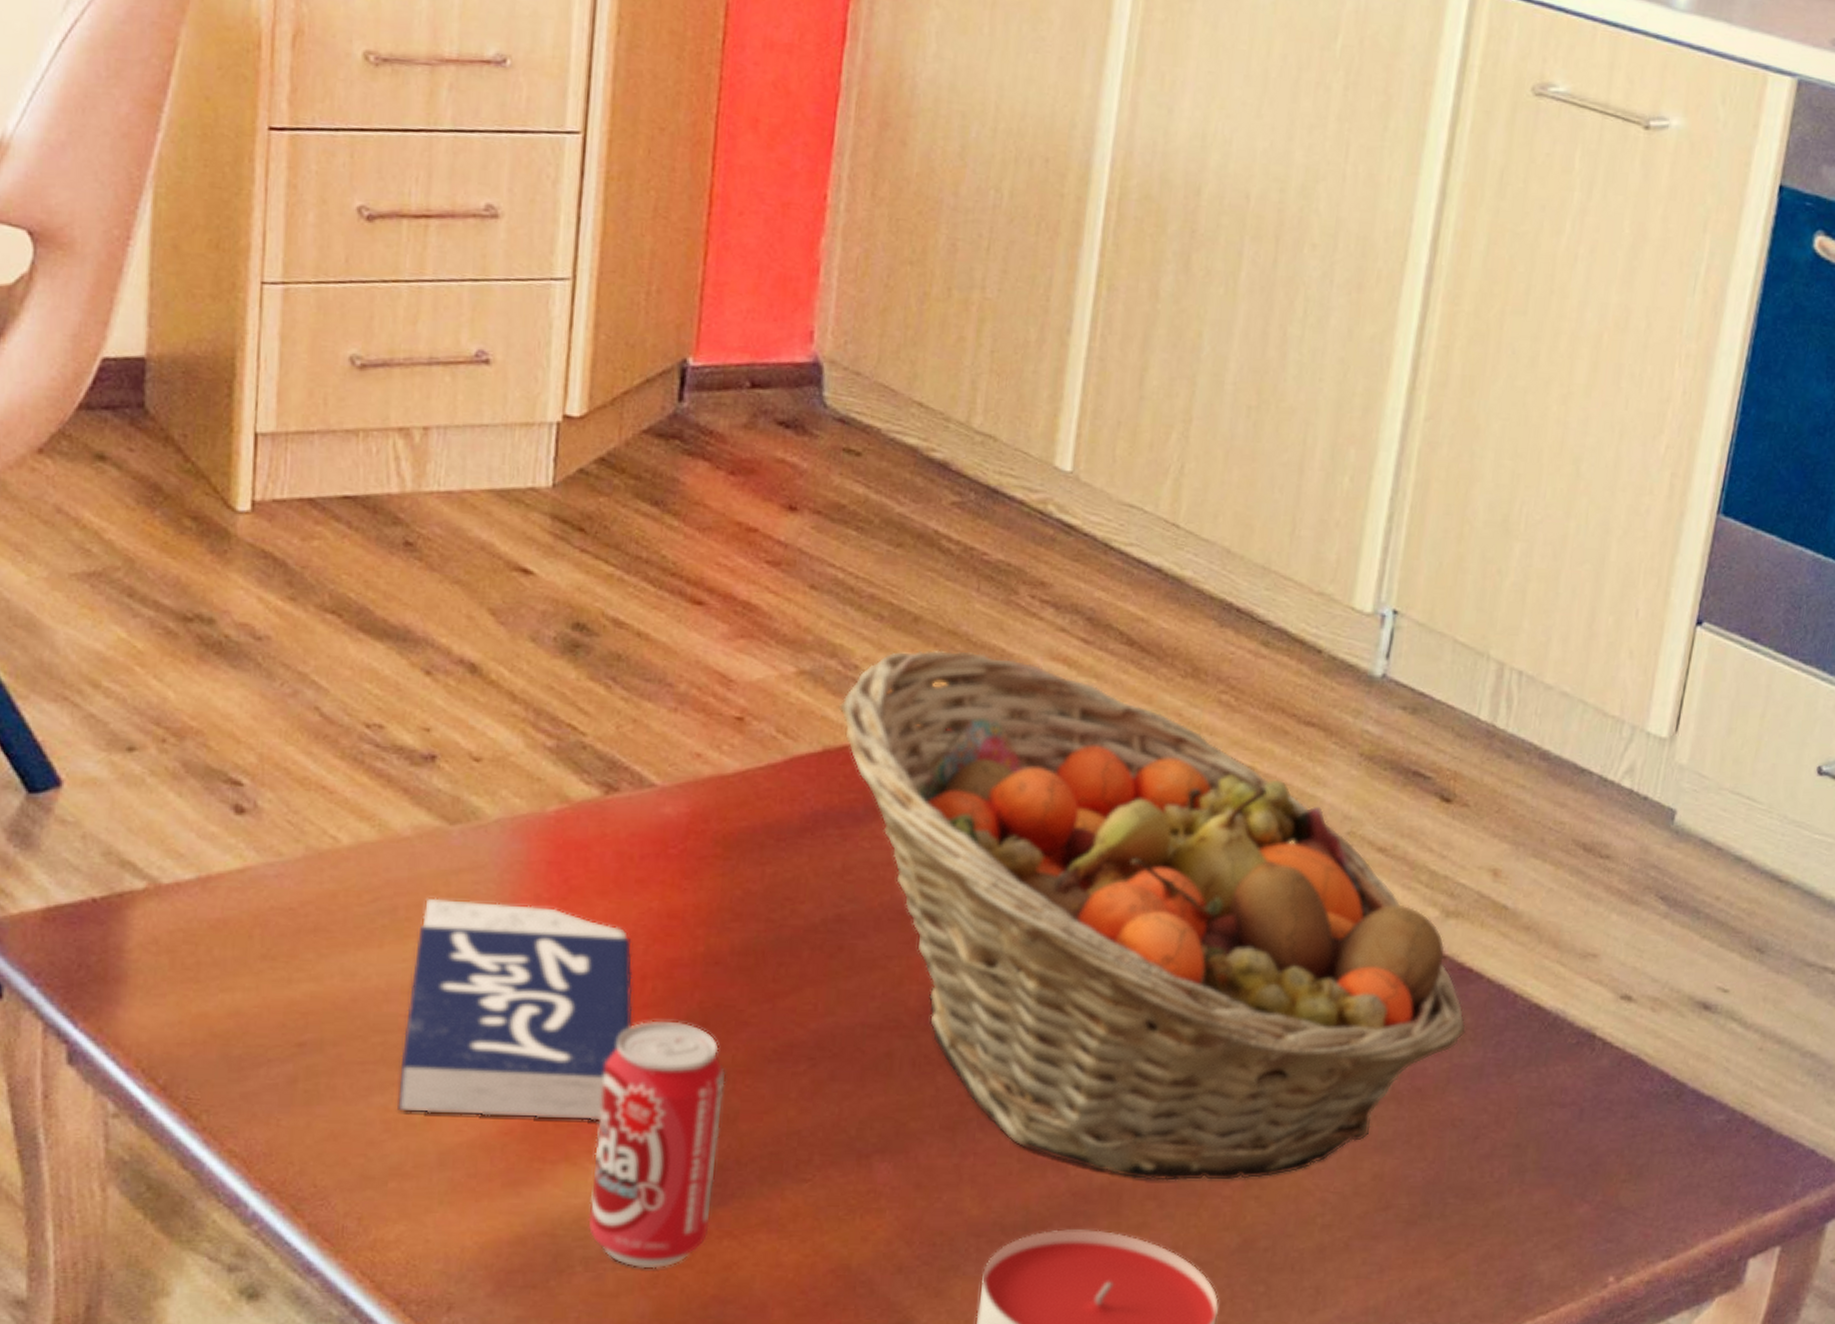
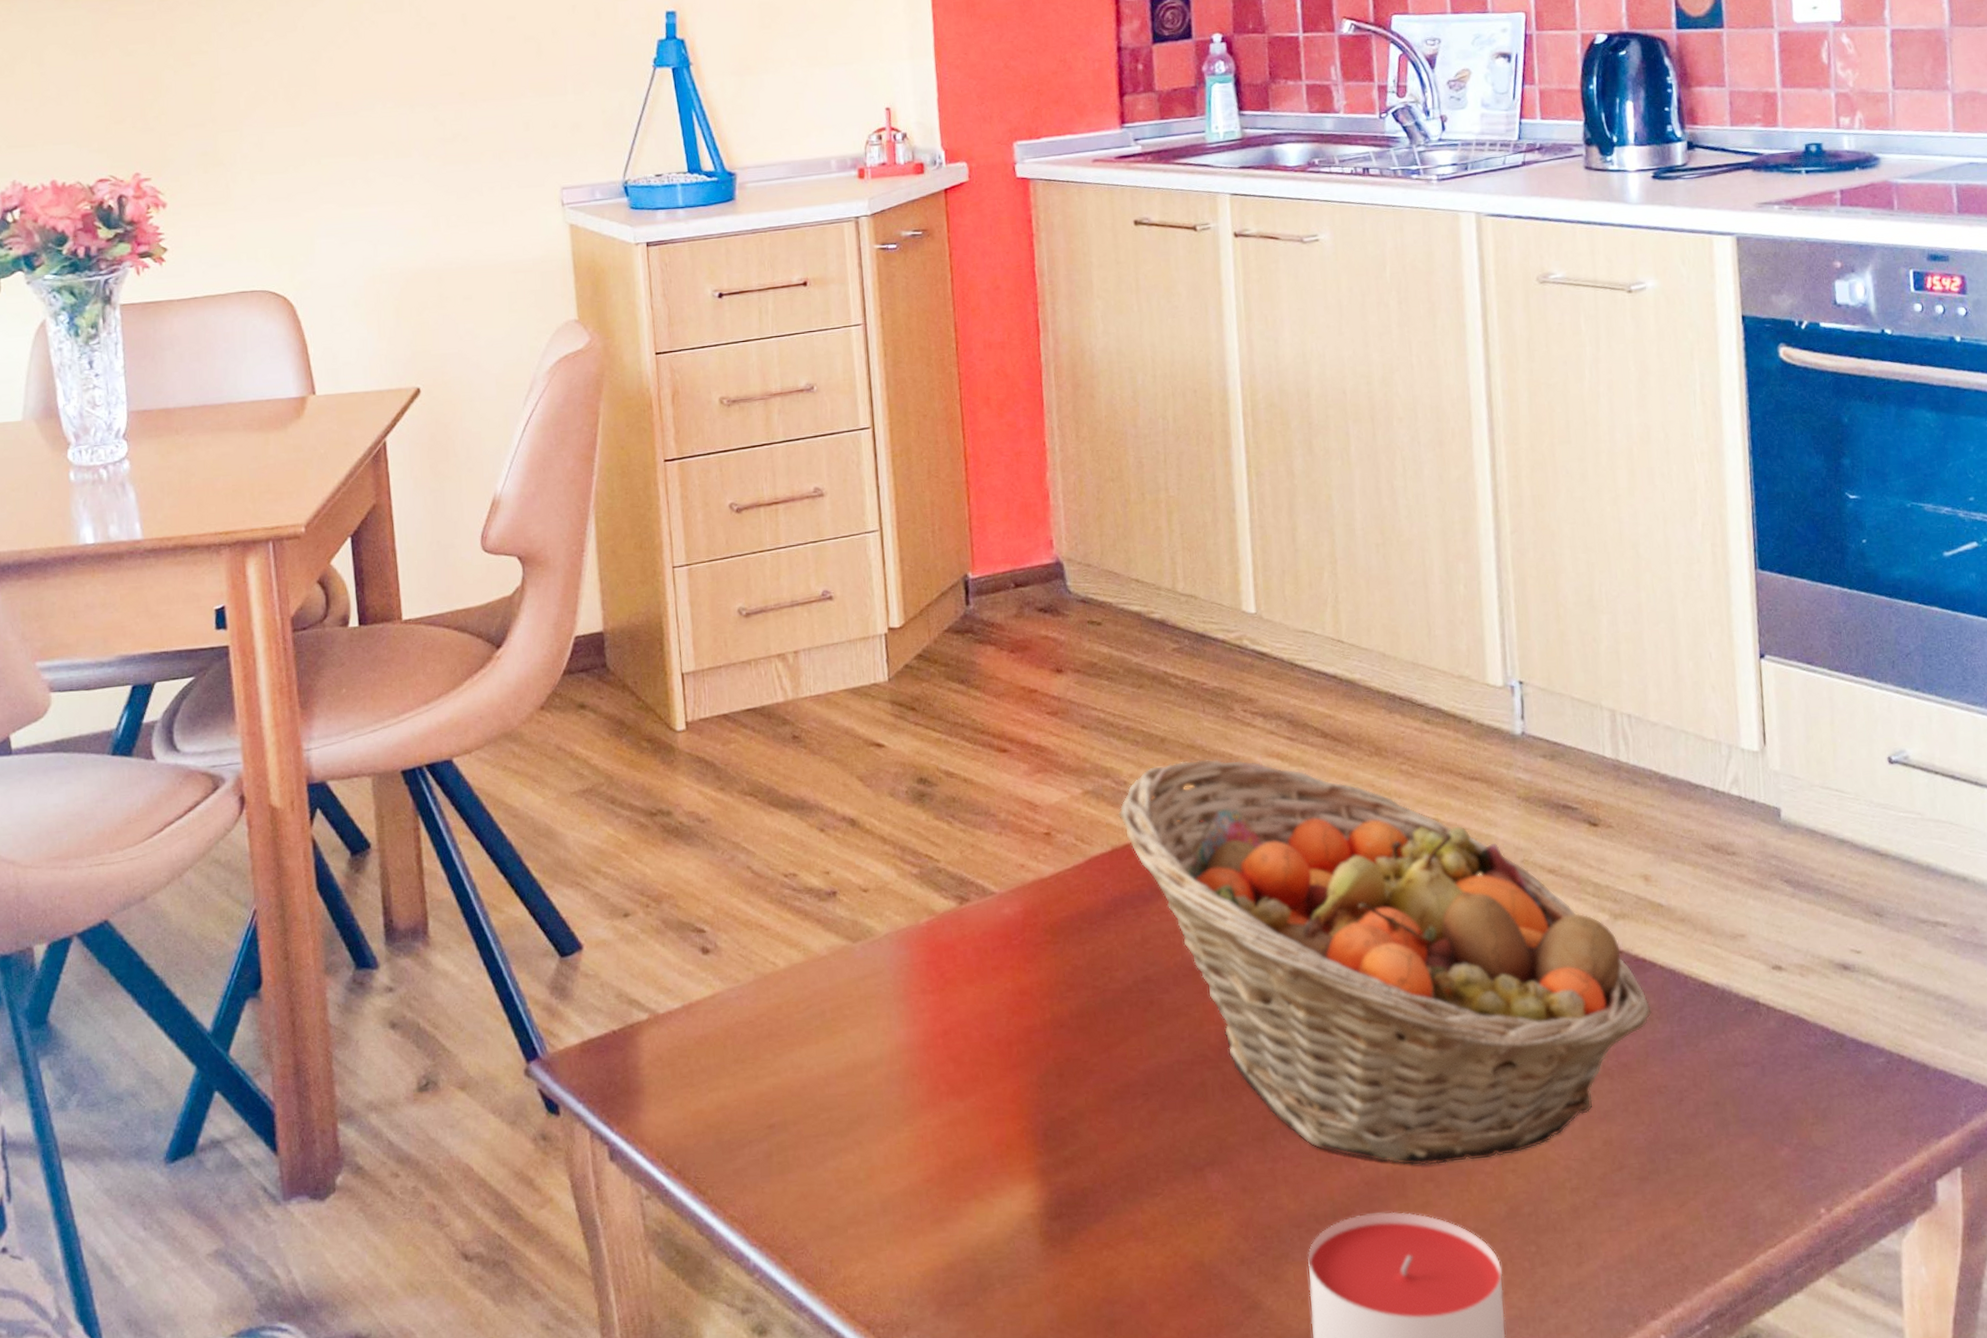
book: present [397,898,634,1123] -> none [842,997,1008,1172]
beverage can: present [588,1020,726,1269] -> none [991,1076,1091,1281]

